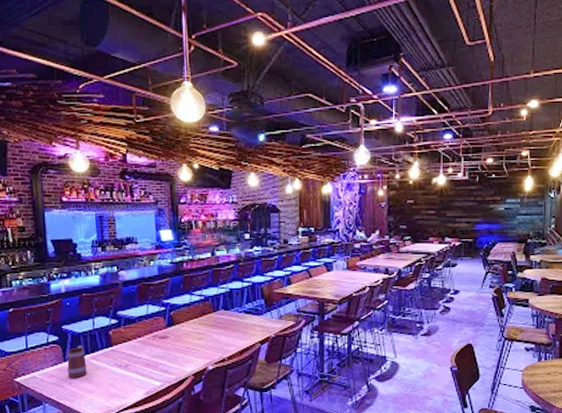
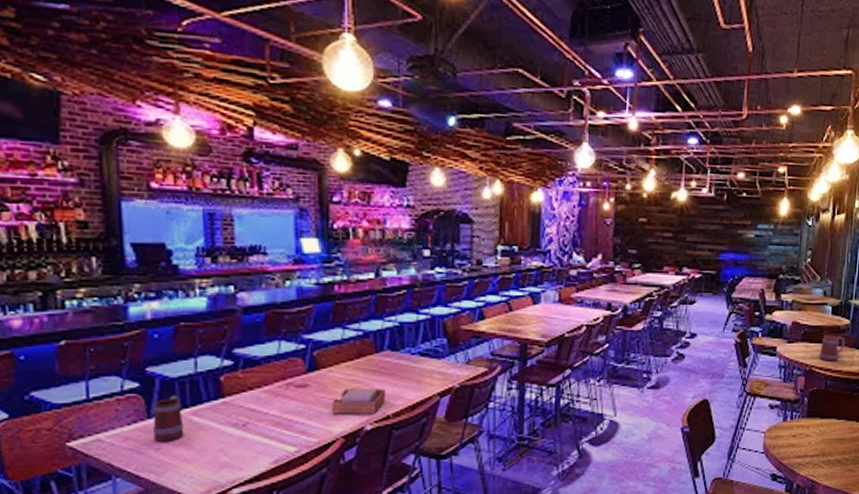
napkin holder: none [184,338,221,358] -> present [331,388,385,415]

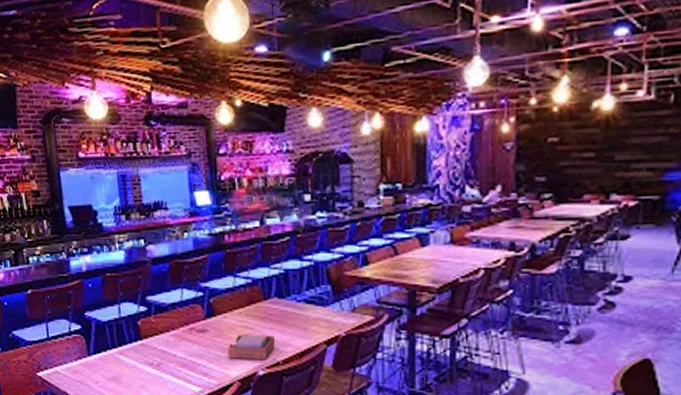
beer mug: present [153,395,184,443] -> none [91,336,115,377]

